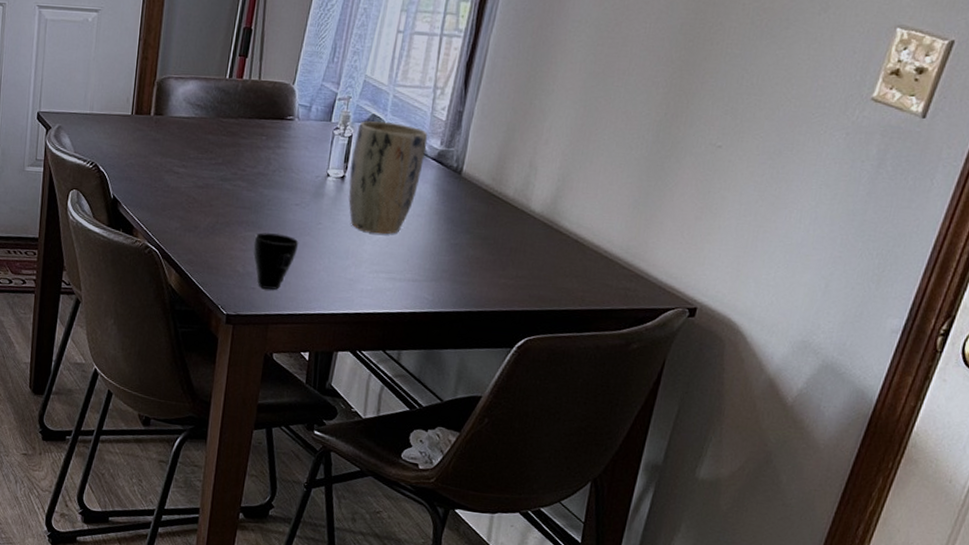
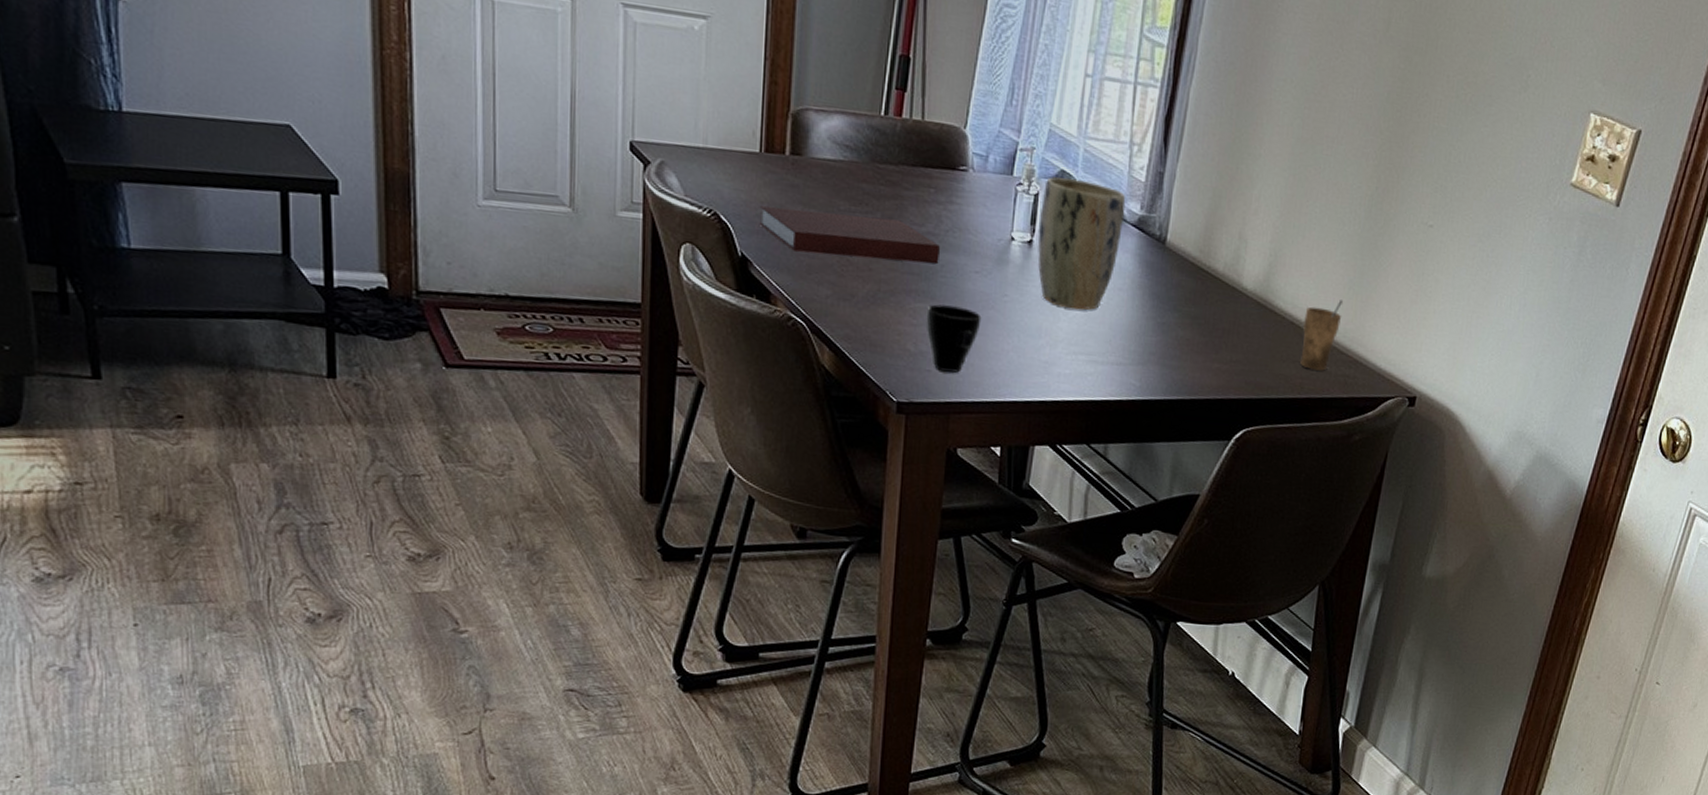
notebook: none [127,157,268,199] -> present [759,206,940,264]
cup: none [582,219,627,285] -> present [1300,300,1342,371]

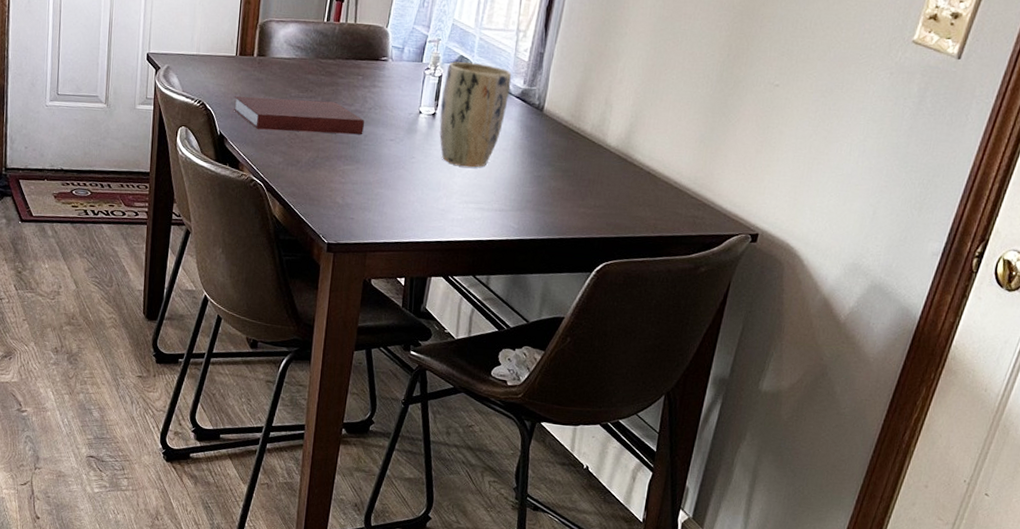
cup: present [925,304,982,373] -> none [351,166,394,220]
cup: present [1300,300,1342,371] -> none [655,152,694,213]

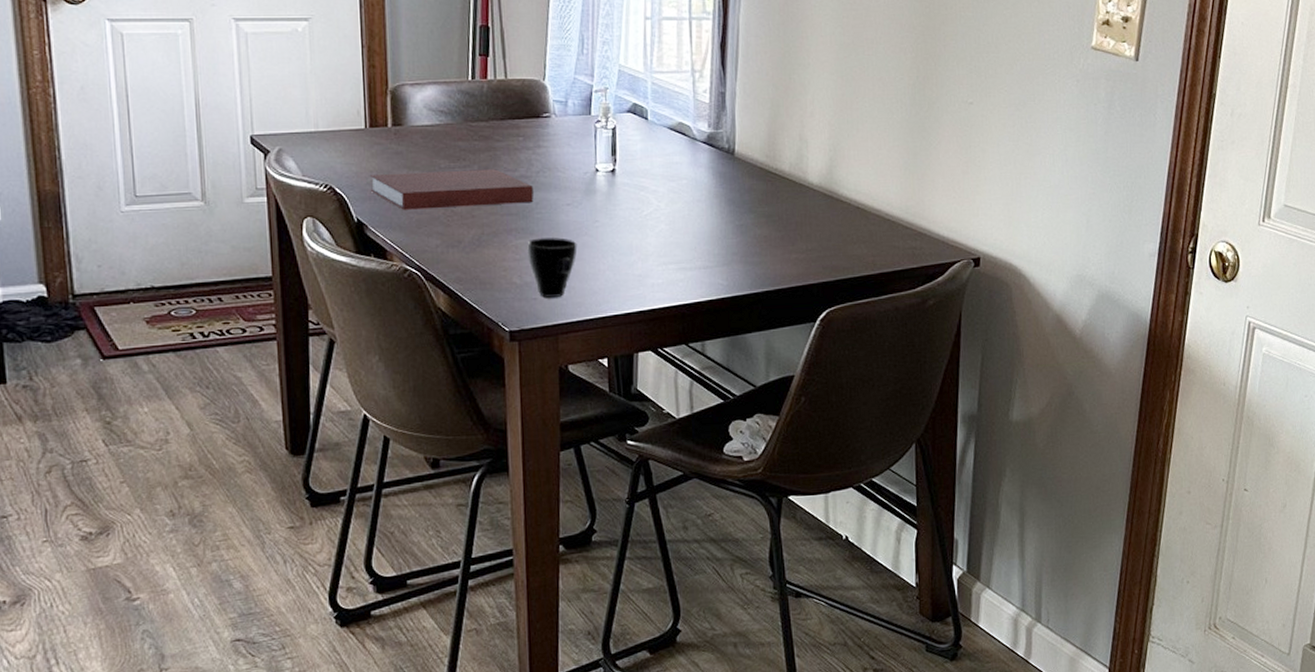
cup: none [351,166,394,220] -> present [527,237,578,298]
plant pot: present [439,61,512,168] -> none [619,110,695,225]

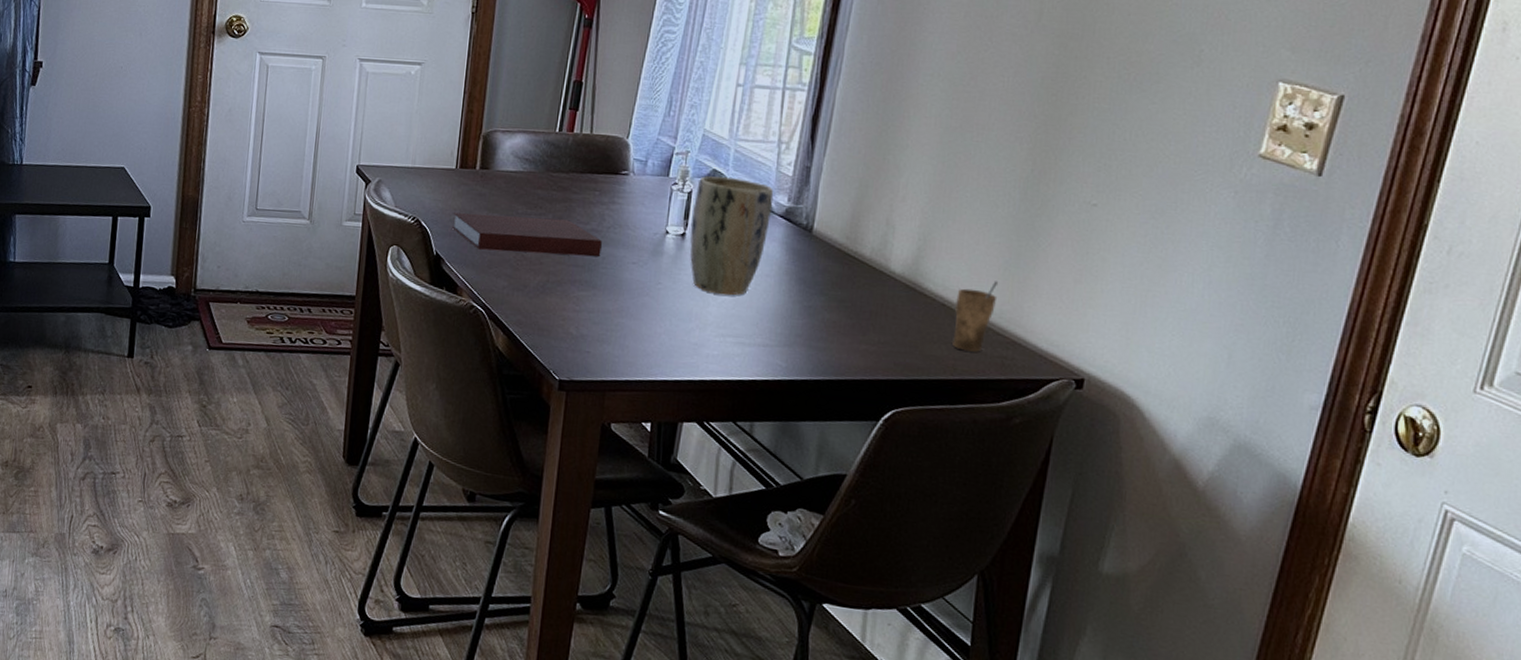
cup: present [527,237,578,298] -> none [587,292,637,354]
plant pot: none [619,110,695,225] -> present [690,176,774,296]
cup: none [868,180,902,247] -> present [952,281,998,352]

